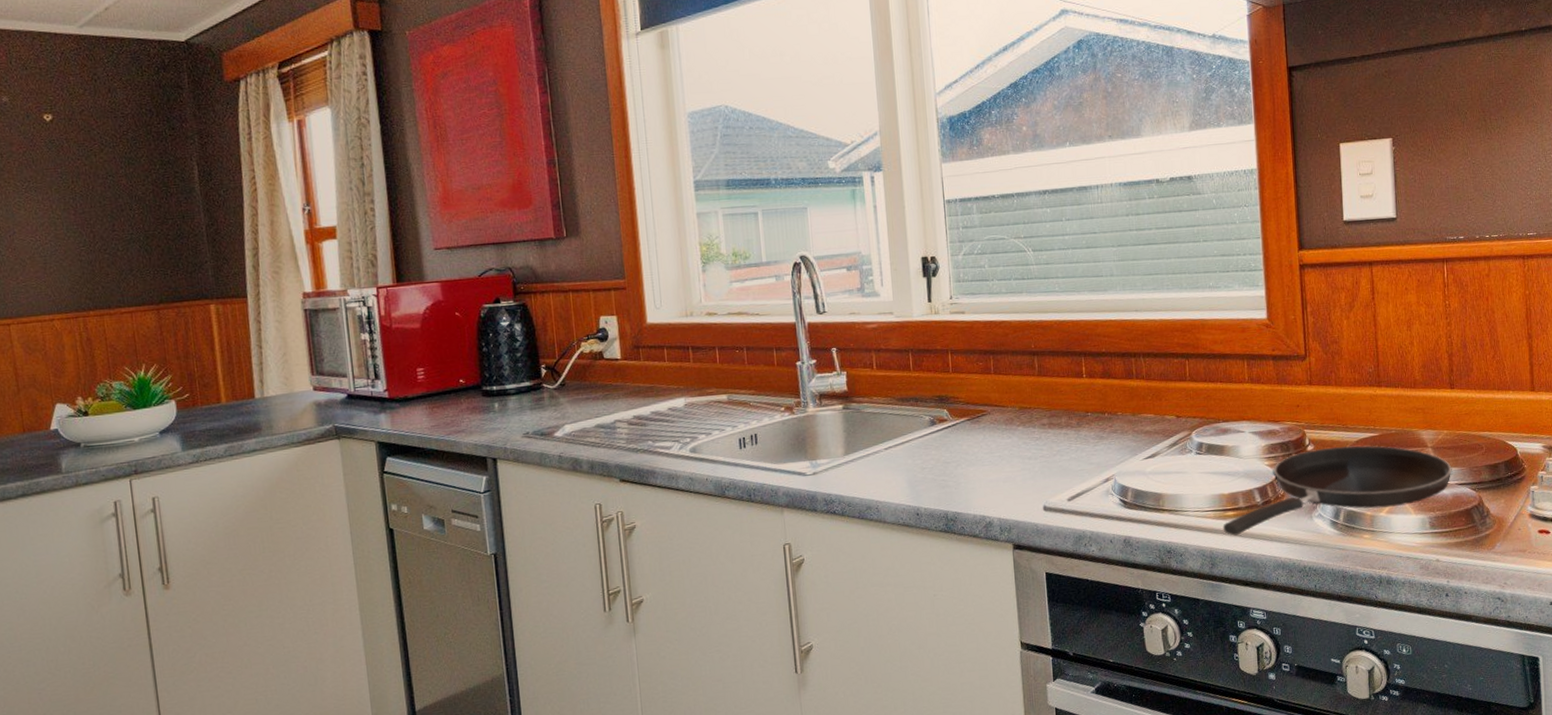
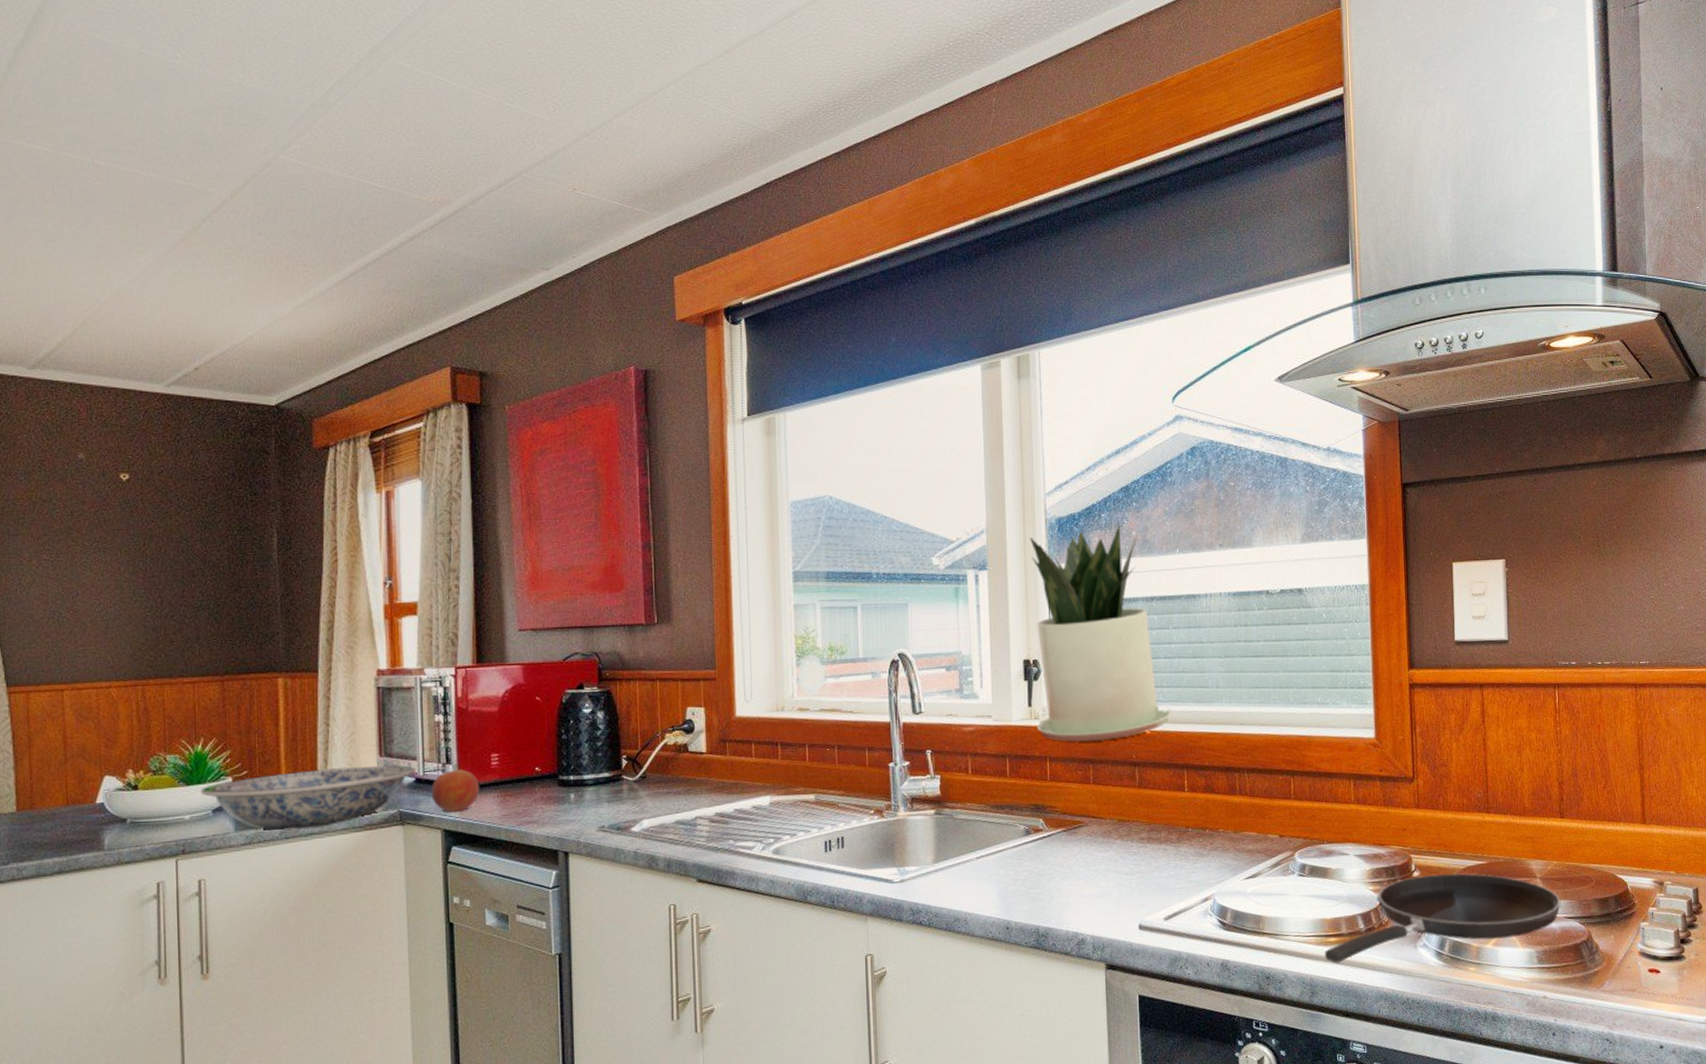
ceramic bowl: none [147,382,347,448] -> present [201,764,416,830]
fruit: none [362,379,409,426] -> present [431,764,480,813]
planter: none [922,120,1068,335] -> present [1030,524,1172,742]

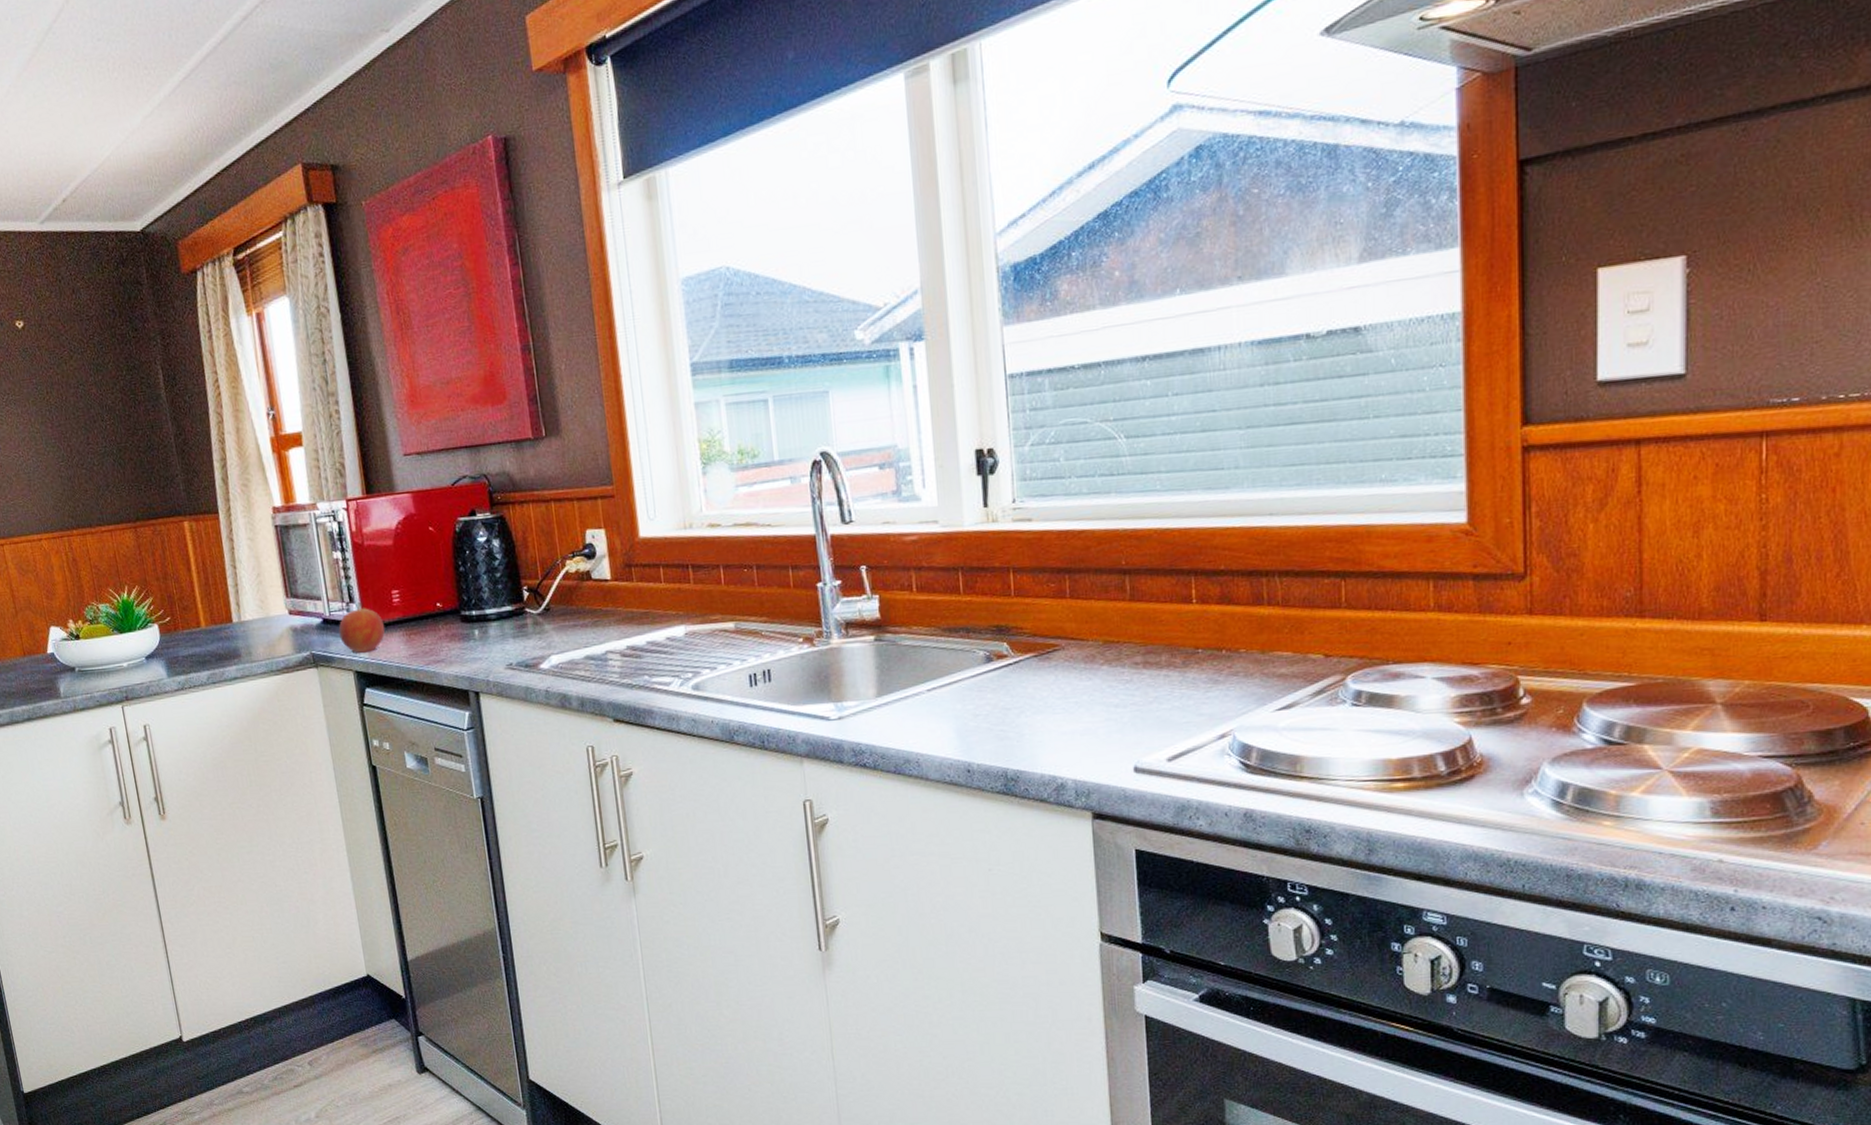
ceramic bowl: present [201,764,416,830] -> none [133,605,322,675]
planter: present [1030,524,1172,742] -> none [977,263,1173,548]
frying pan: present [1324,873,1561,963] -> none [1387,698,1754,815]

